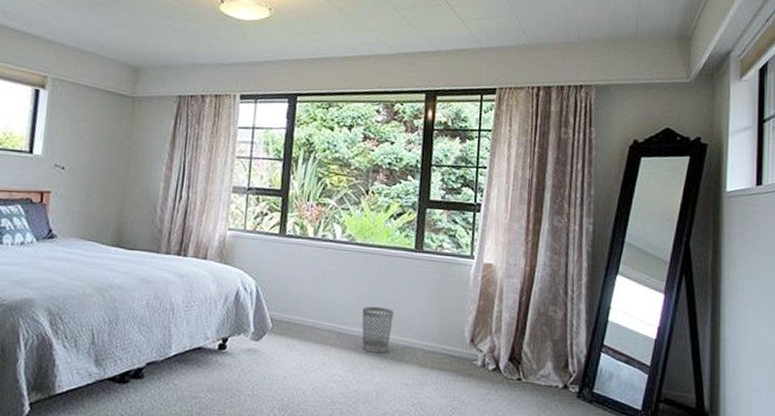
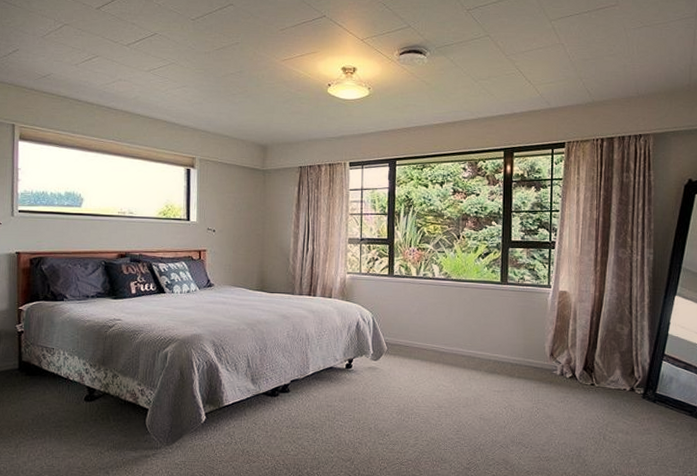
wastebasket: present [362,306,394,353] -> none [459,330,485,367]

